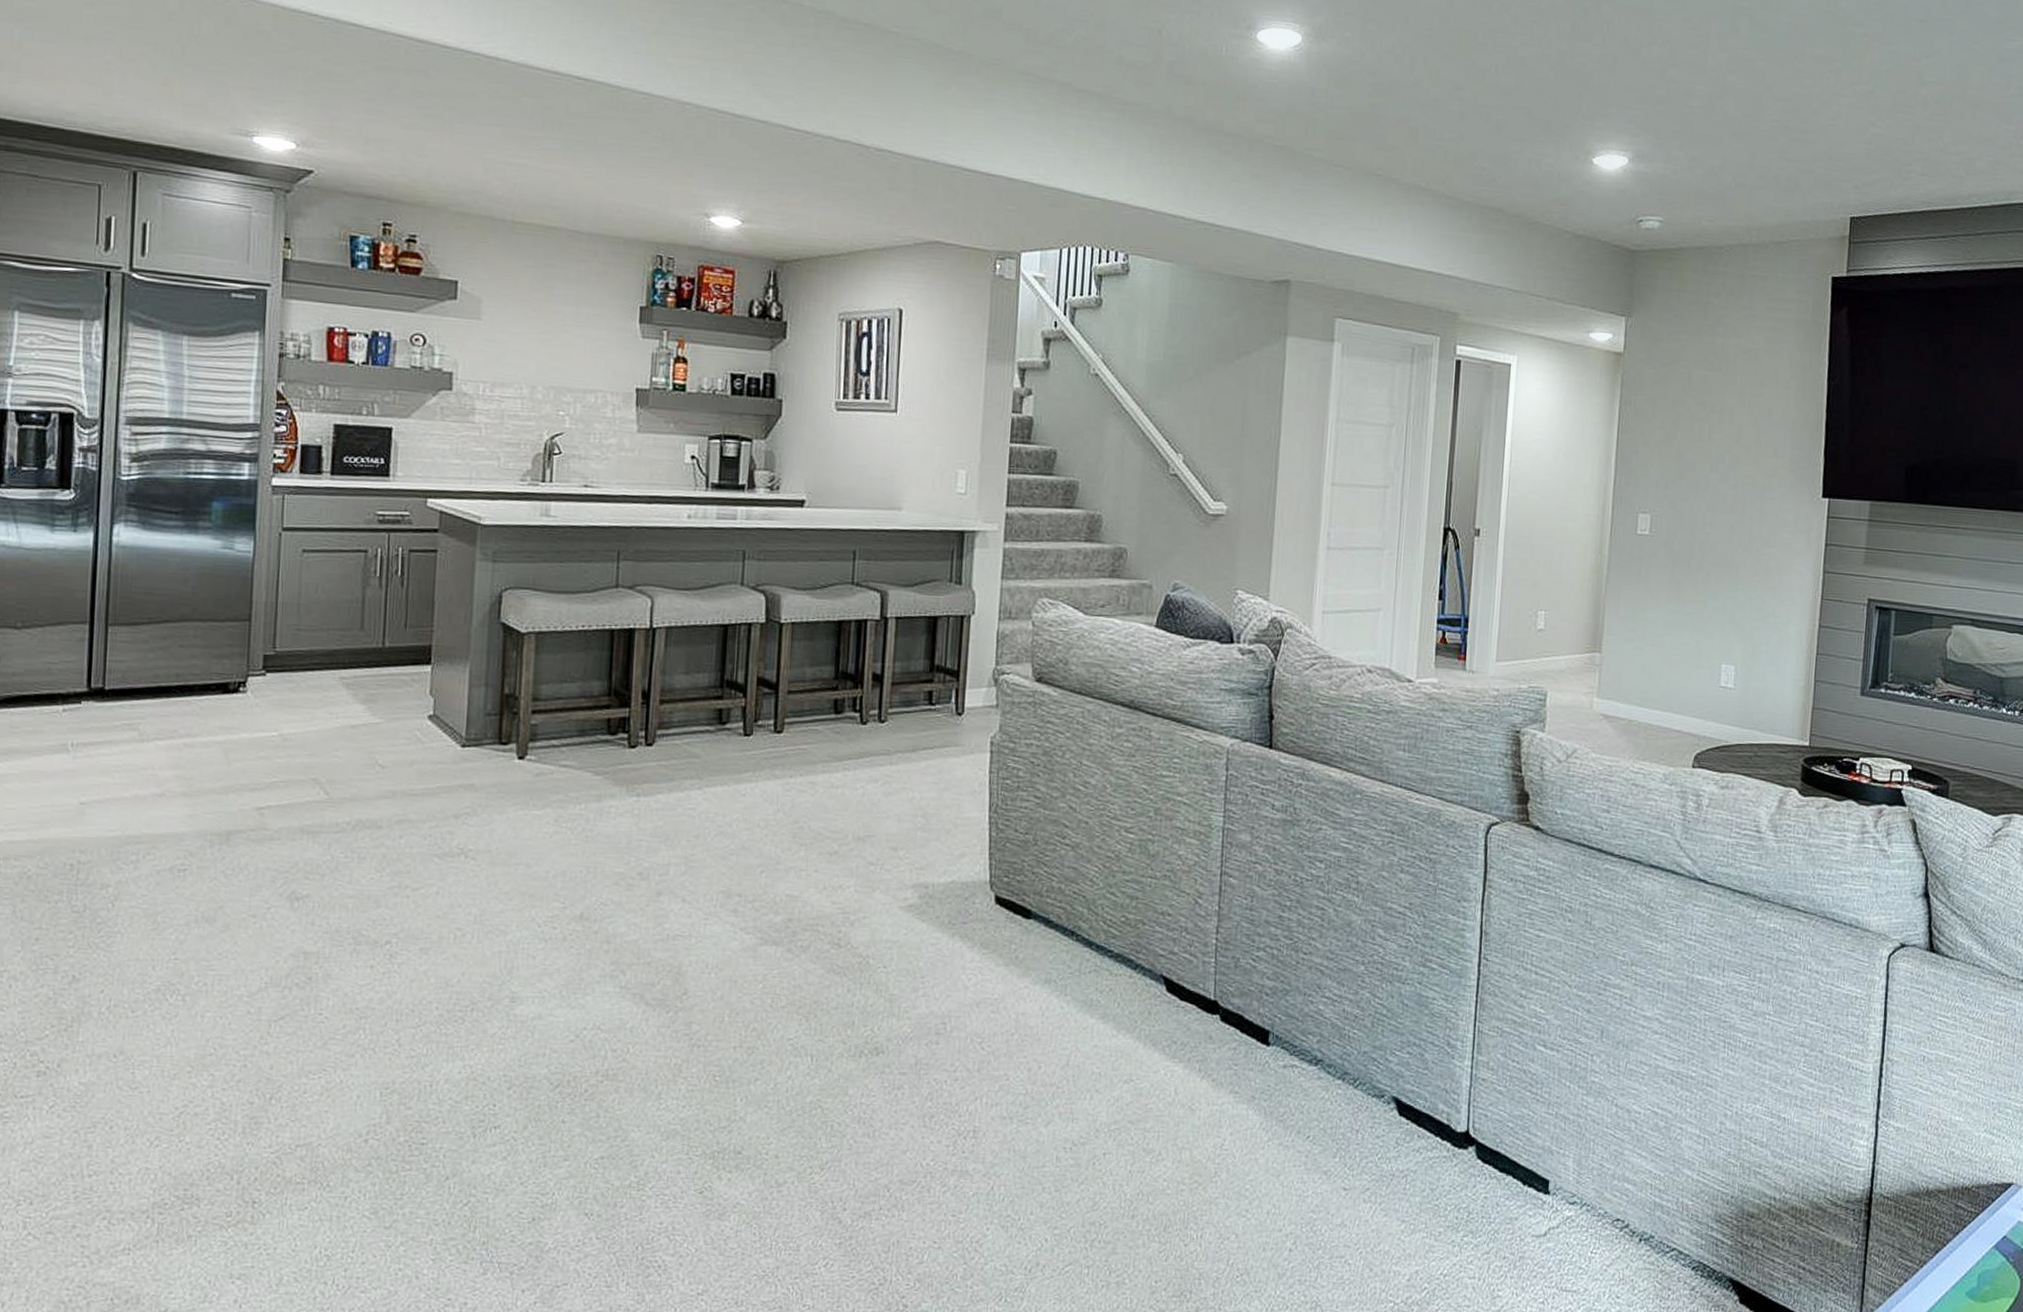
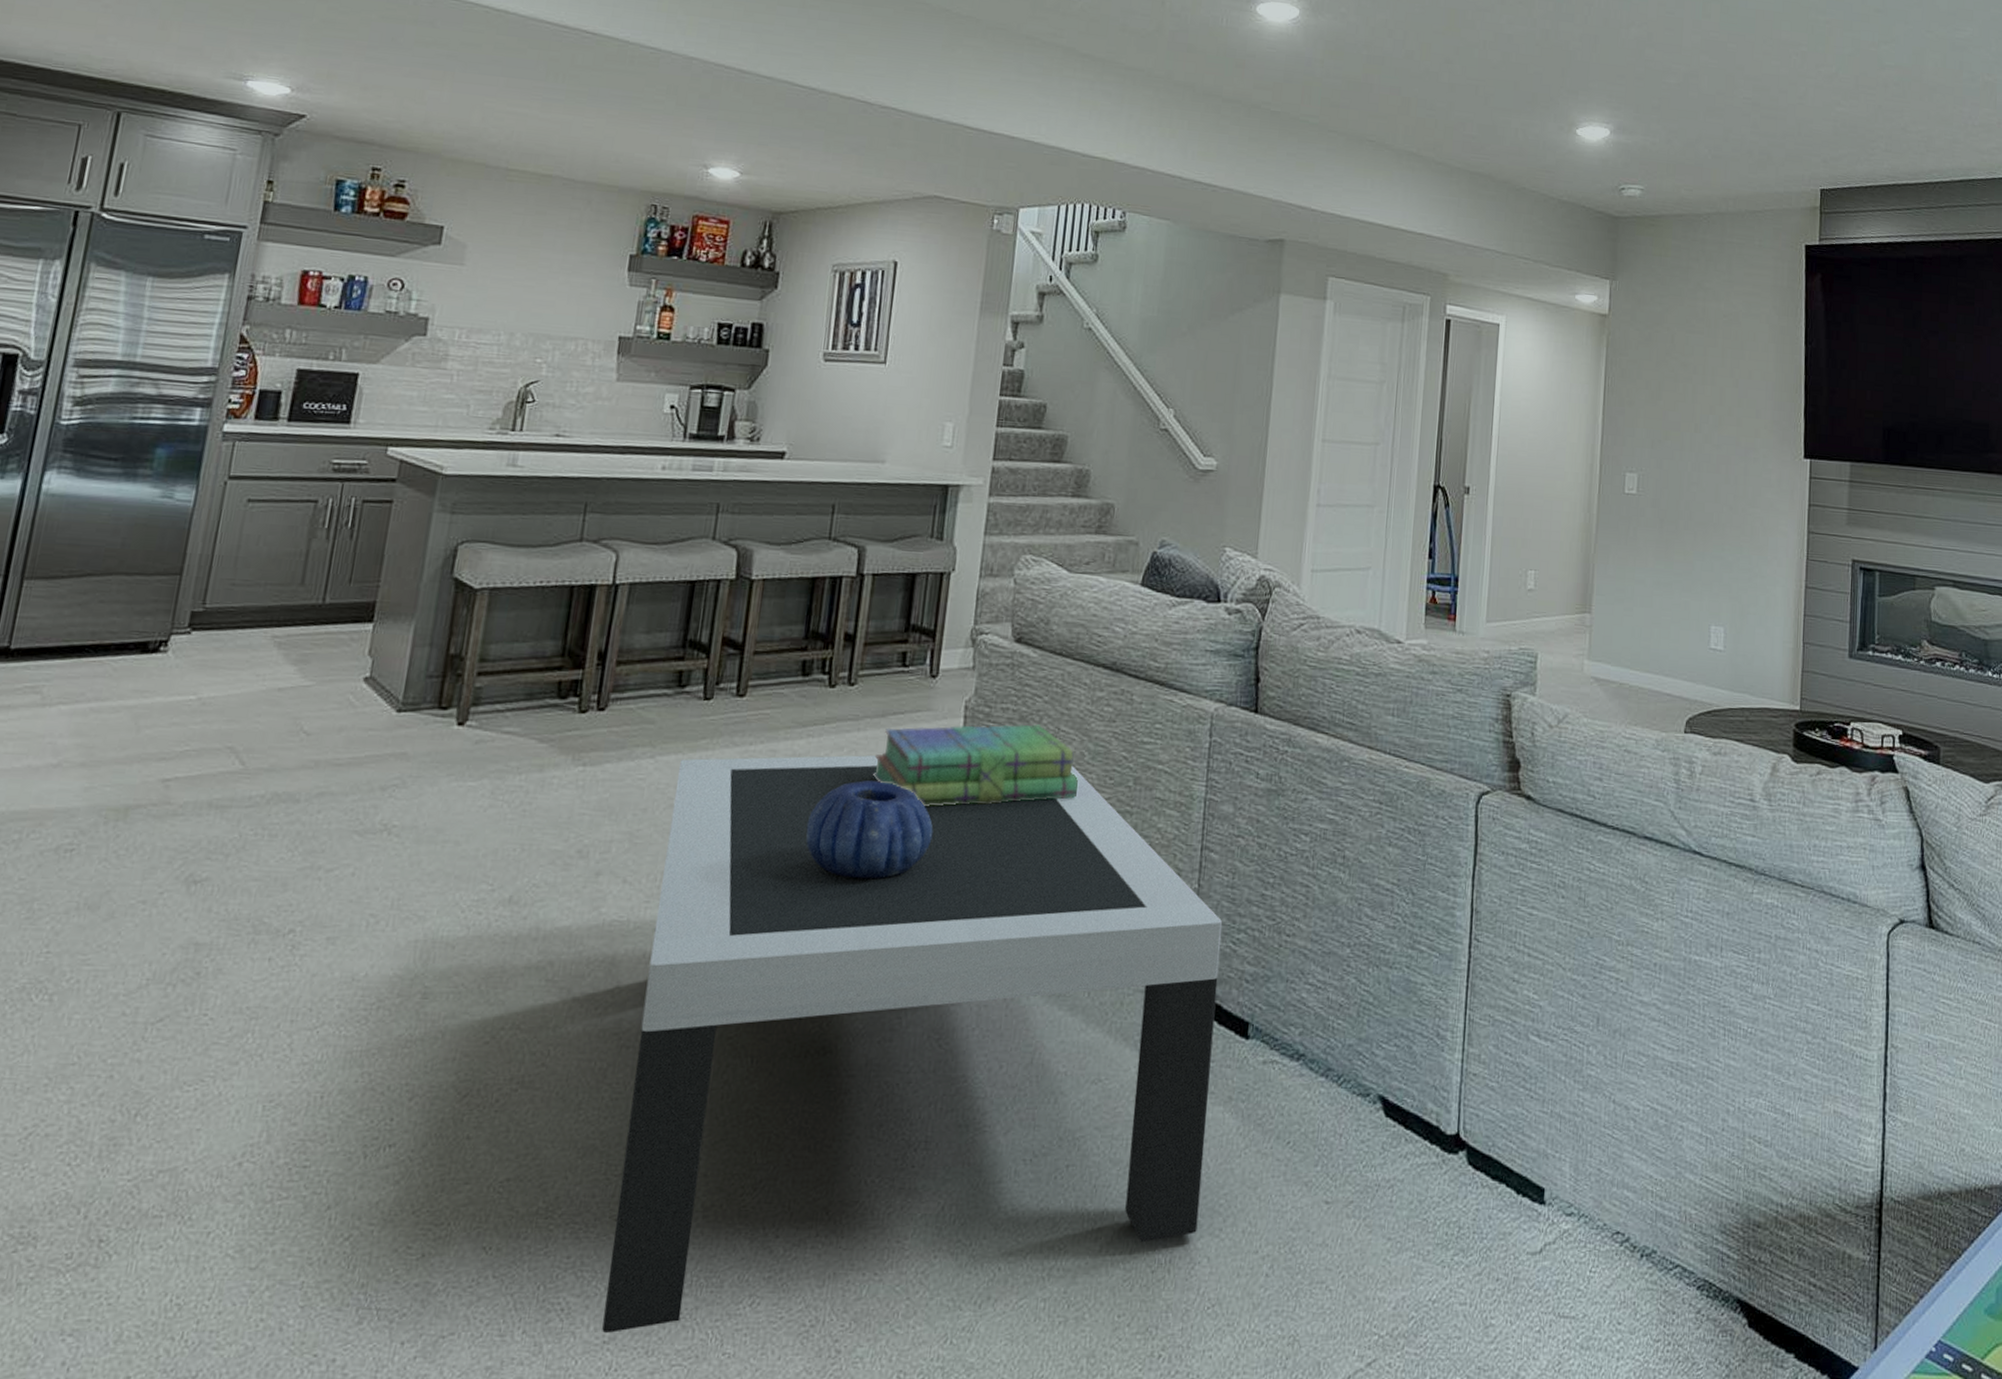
coffee table: none [696,787,1243,1286] -> present [602,755,1223,1333]
decorative bowl: none [847,810,966,900] -> present [806,780,933,879]
stack of books: none [907,759,1102,834] -> present [873,724,1079,806]

